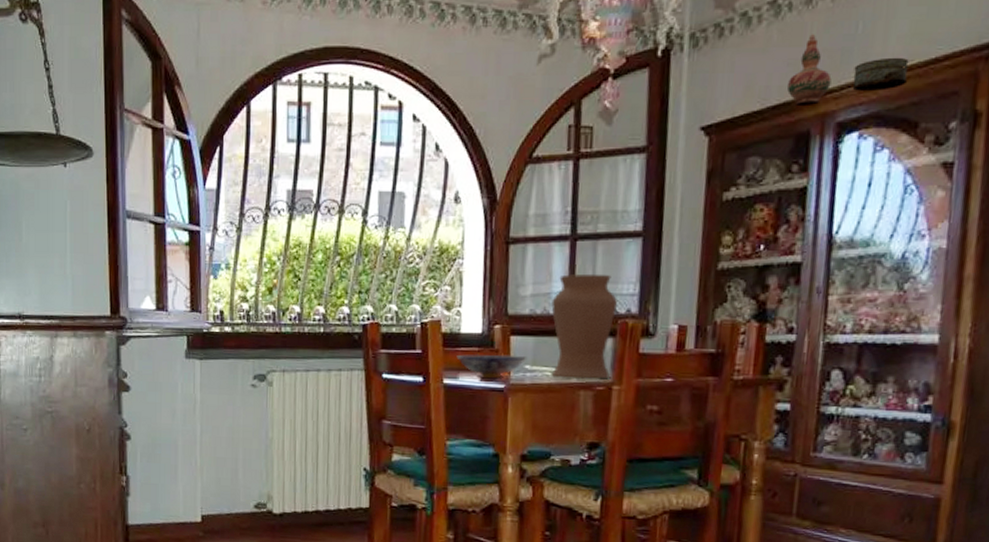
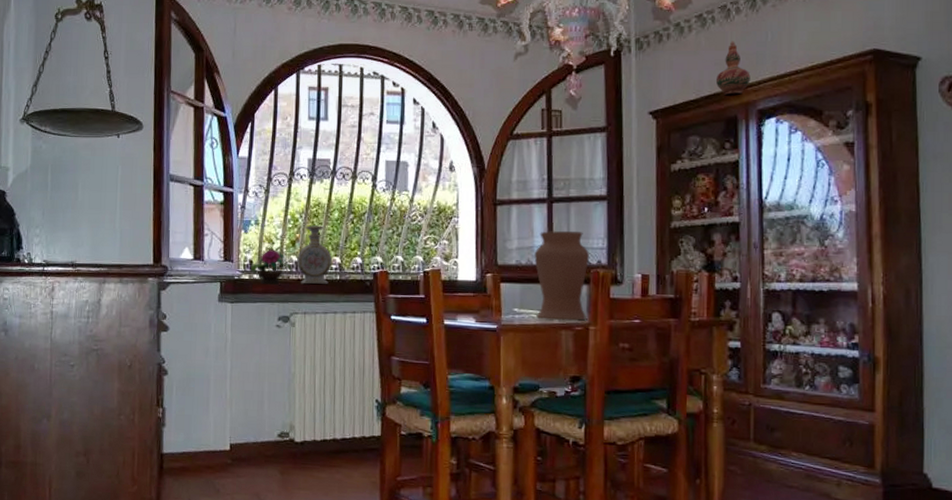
potted flower: none [218,298,270,339] -> present [248,249,293,285]
decorative bottle: none [274,269,316,339] -> present [297,225,333,285]
bowl: present [456,353,528,379] -> none [455,298,516,320]
decorative box: present [852,57,909,91] -> none [767,59,810,85]

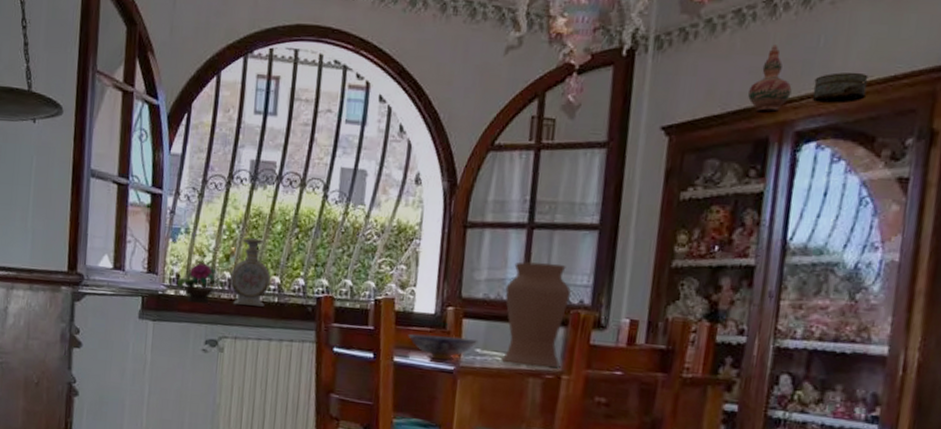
bowl: none [455,298,516,320] -> present [408,333,479,360]
decorative box: none [767,59,810,85] -> present [811,72,869,104]

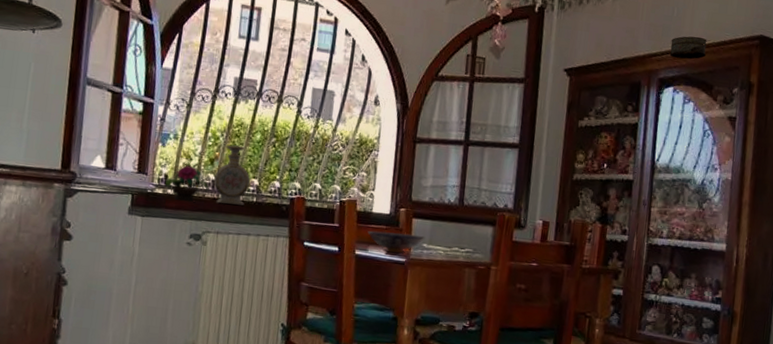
decorative vase: present [501,261,571,368] -> none [443,172,498,260]
decorative vase: present [747,44,792,114] -> none [625,12,656,64]

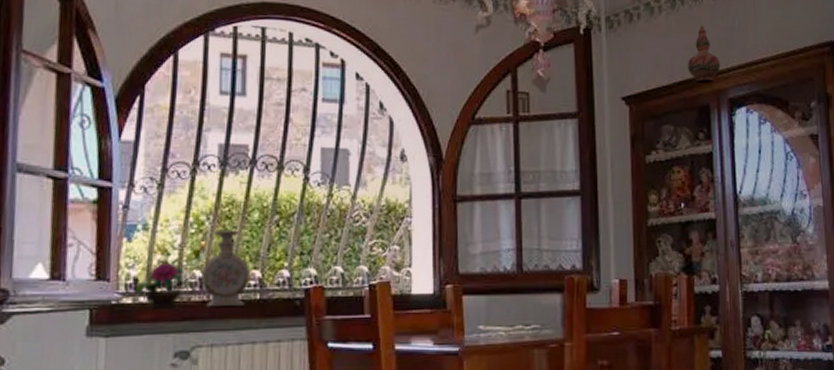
bowl: present [367,230,425,253] -> none [408,315,481,342]
decorative vase: none [625,12,656,64] -> present [687,25,720,84]
decorative box: present [669,36,707,60] -> none [736,48,776,74]

